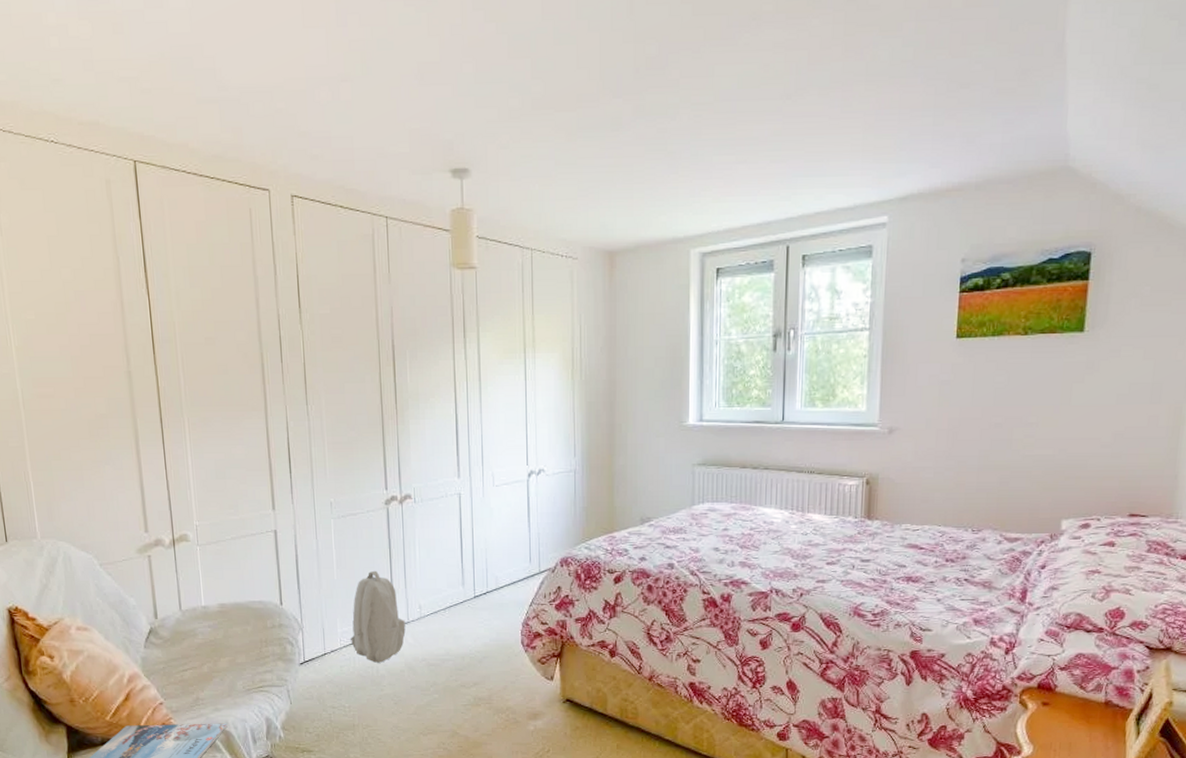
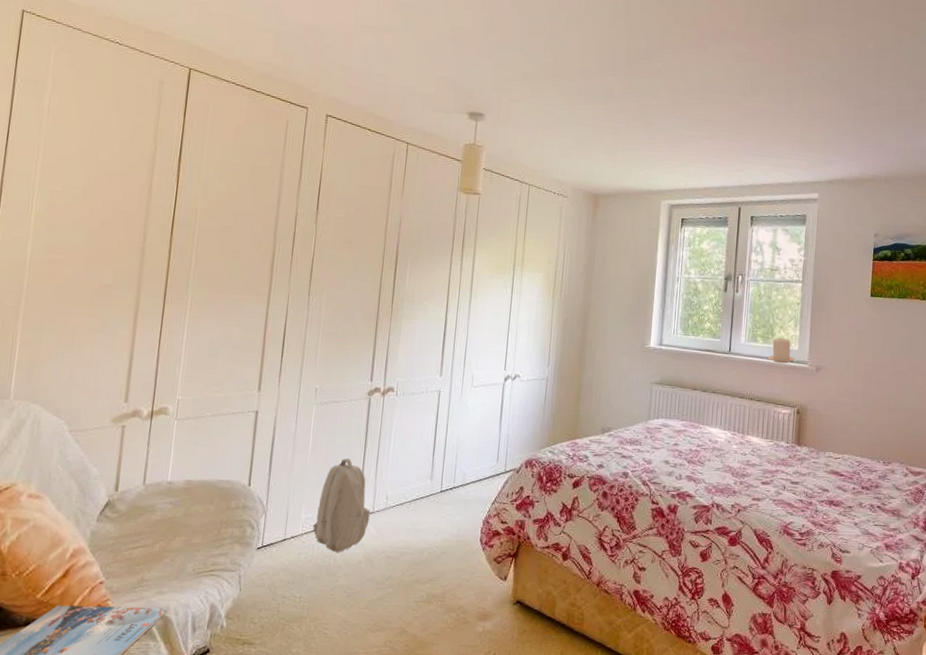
candle: none [828,399,863,429] -> present [767,338,795,364]

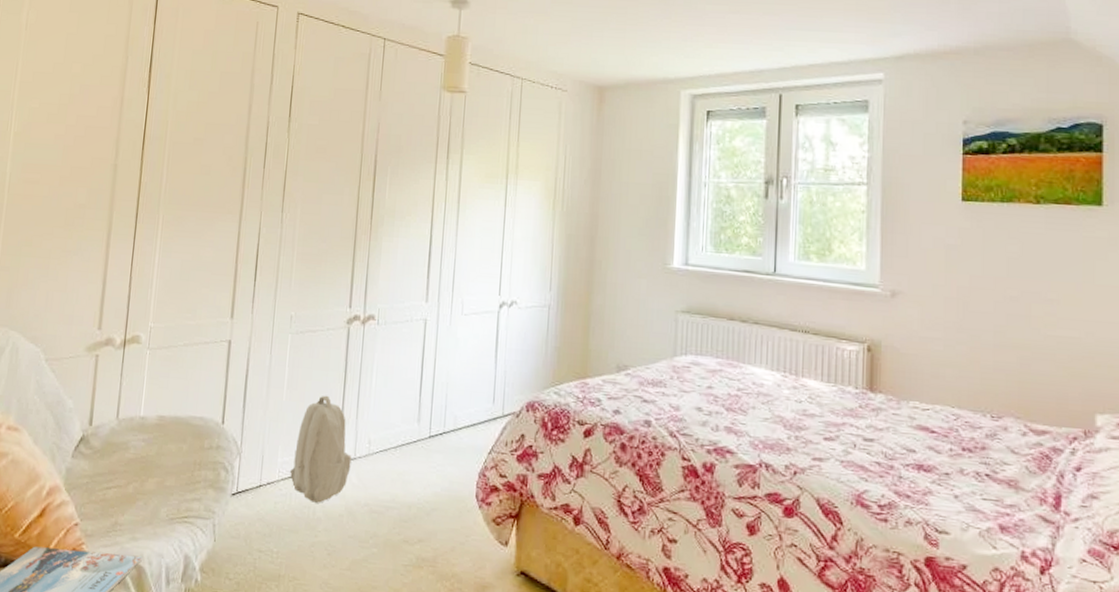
candle: present [767,338,795,364] -> none [824,255,862,288]

